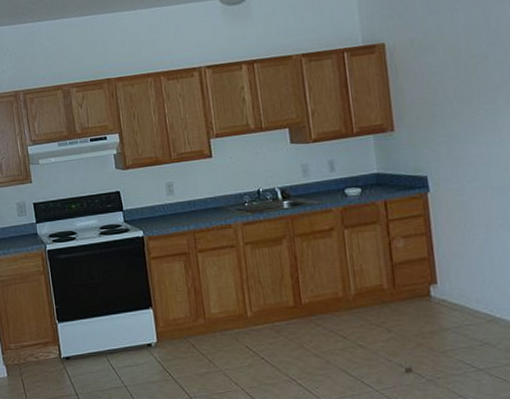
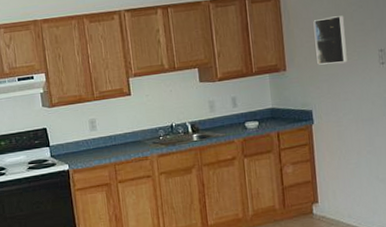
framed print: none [427,68,471,125] -> present [313,15,347,65]

